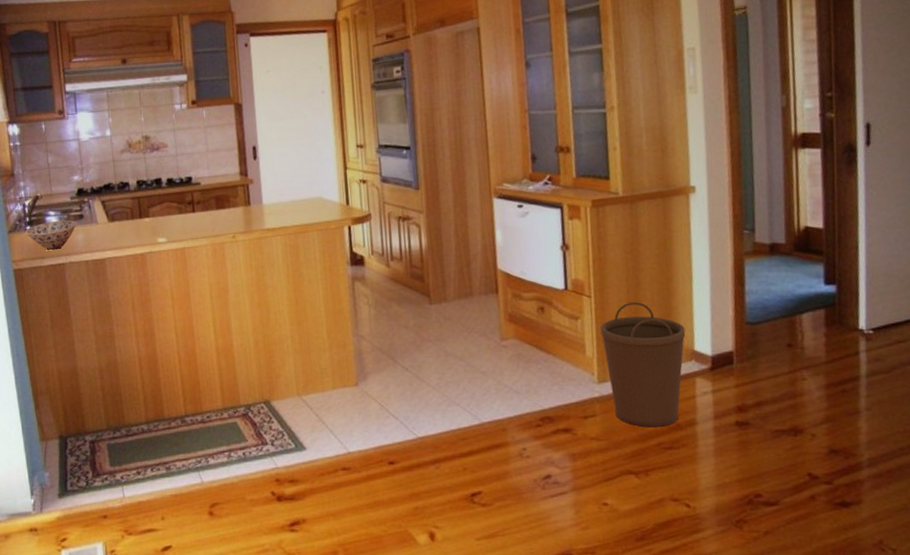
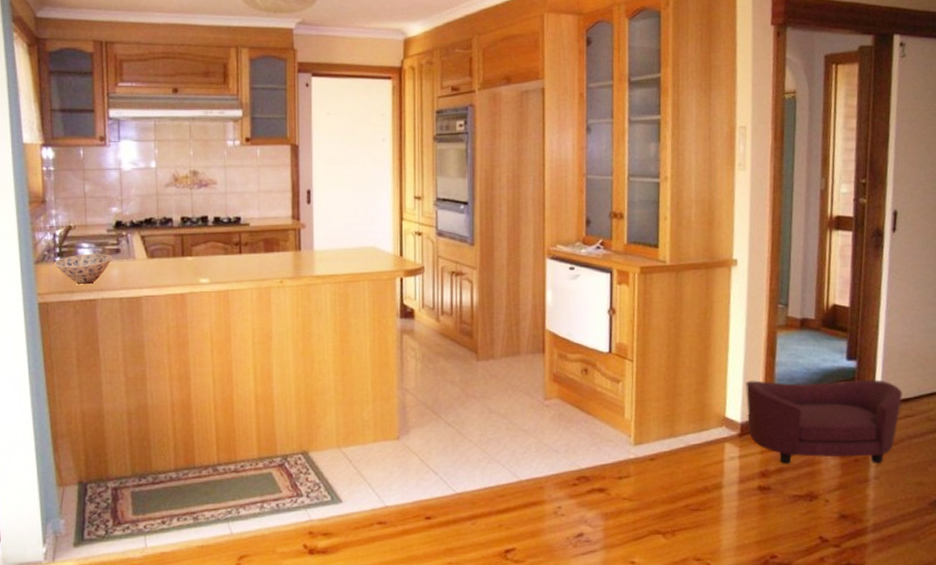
basket: present [600,301,686,428] -> none [640,367,719,490]
dog bed: none [713,303,892,397] -> present [745,379,903,464]

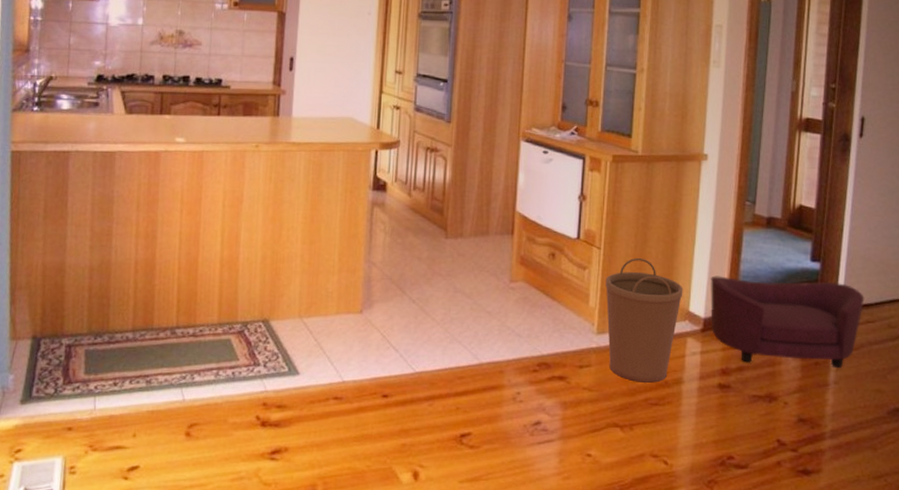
bowl: present [55,253,113,285] -> none [32,105,91,136]
basket: none [640,367,719,490] -> present [605,257,683,383]

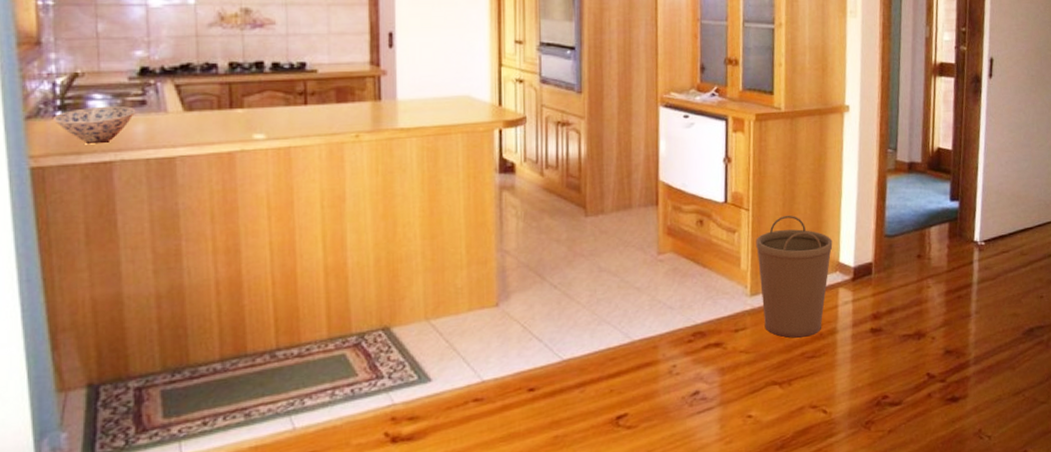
bowl: none [32,105,91,136] -> present [54,105,136,145]
dog bed: present [710,275,865,368] -> none [858,218,1000,305]

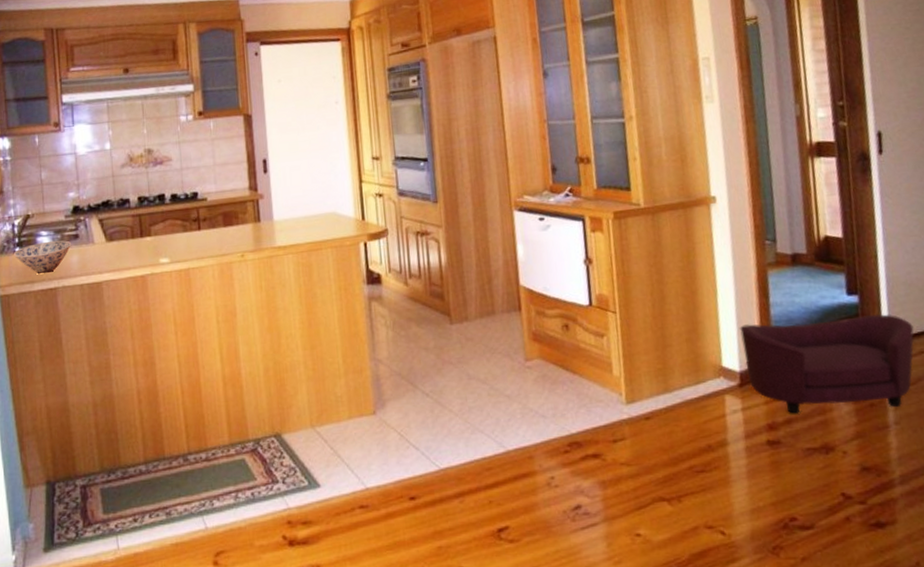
basket: present [756,215,833,338] -> none [626,316,713,450]
dog bed: none [858,218,1000,305] -> present [740,313,914,414]

